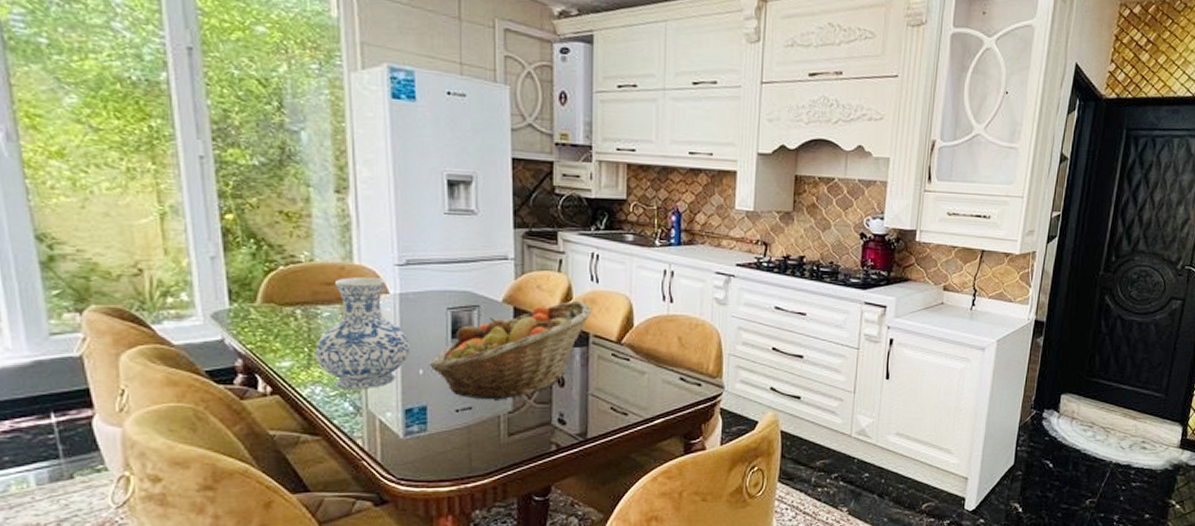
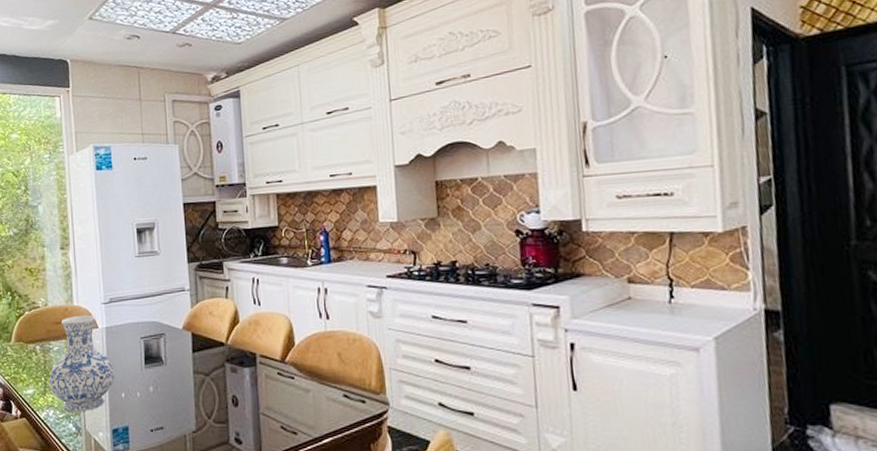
fruit basket: present [430,300,592,400] -> none [129,323,257,420]

